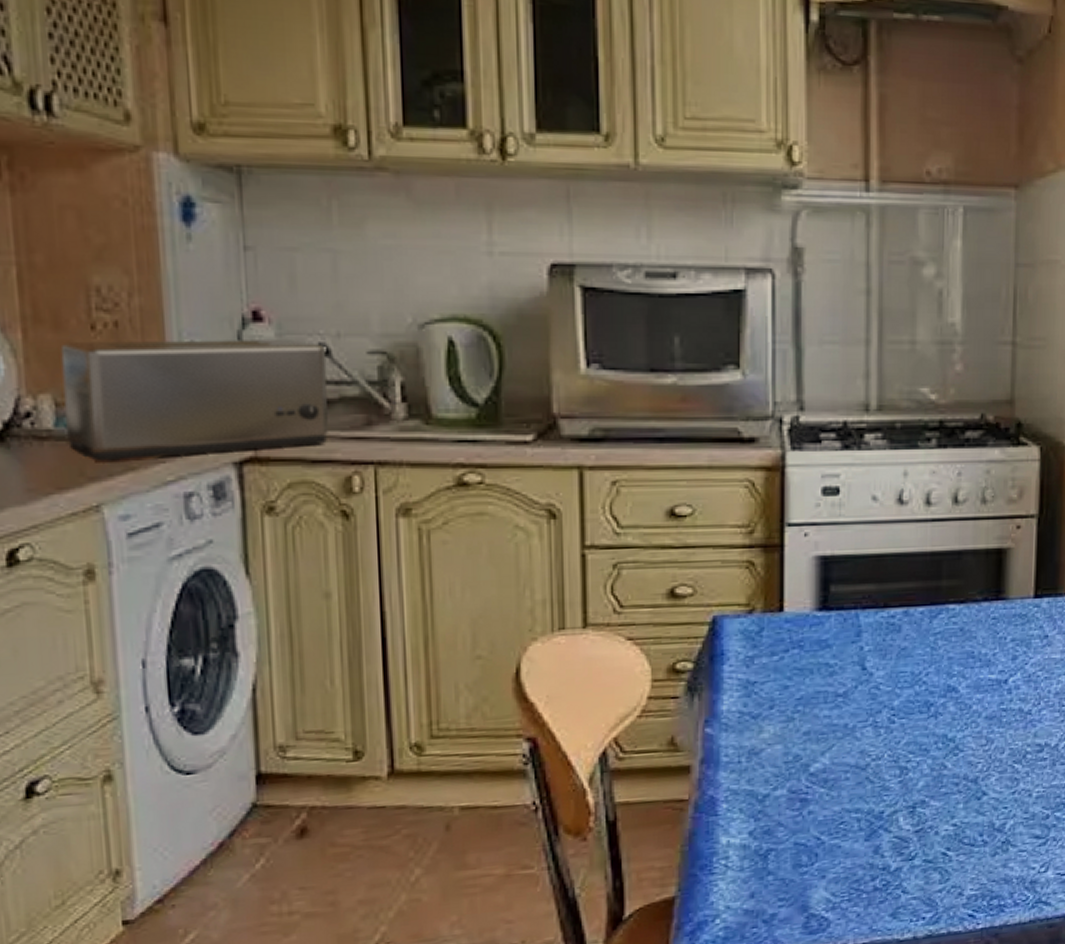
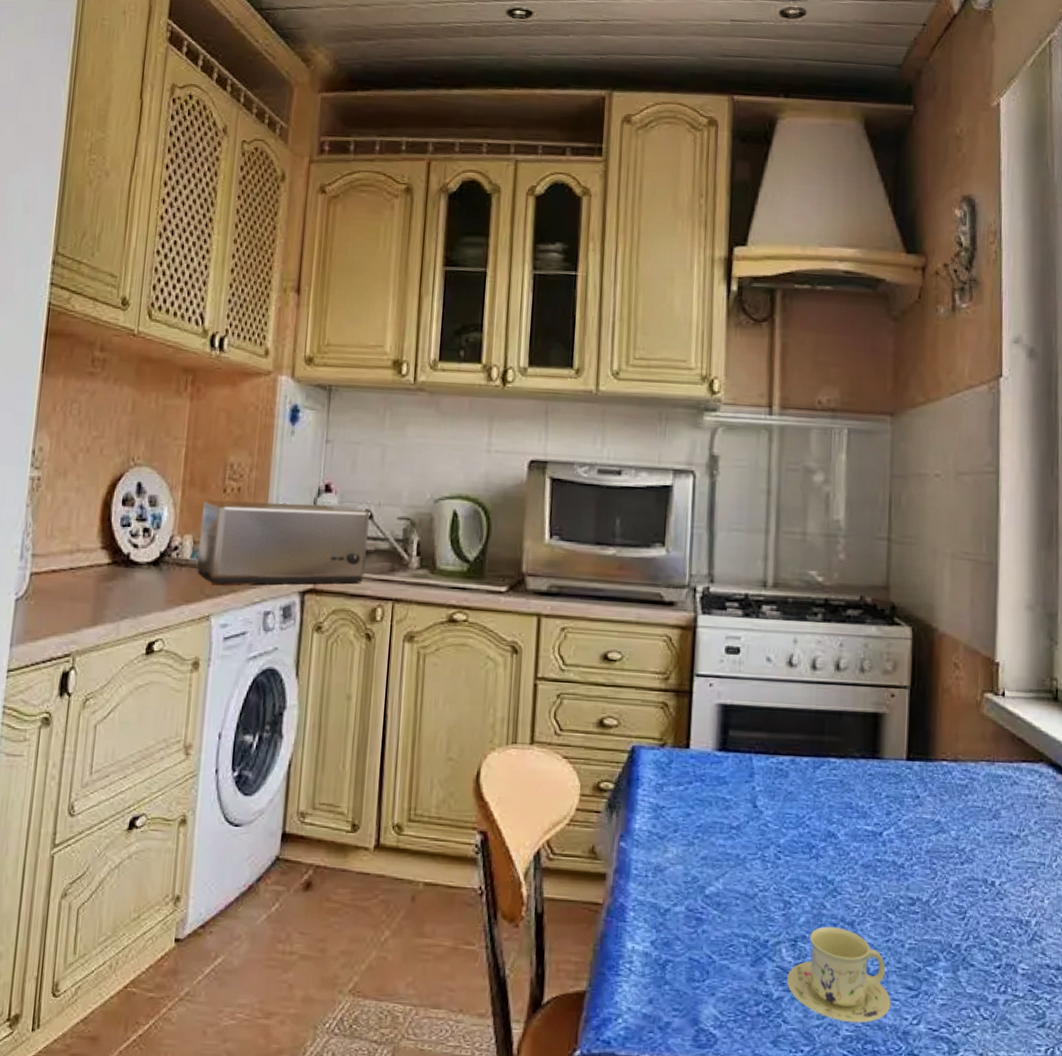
cup and saucer: none [905,786,1018,882] -> present [786,926,891,1024]

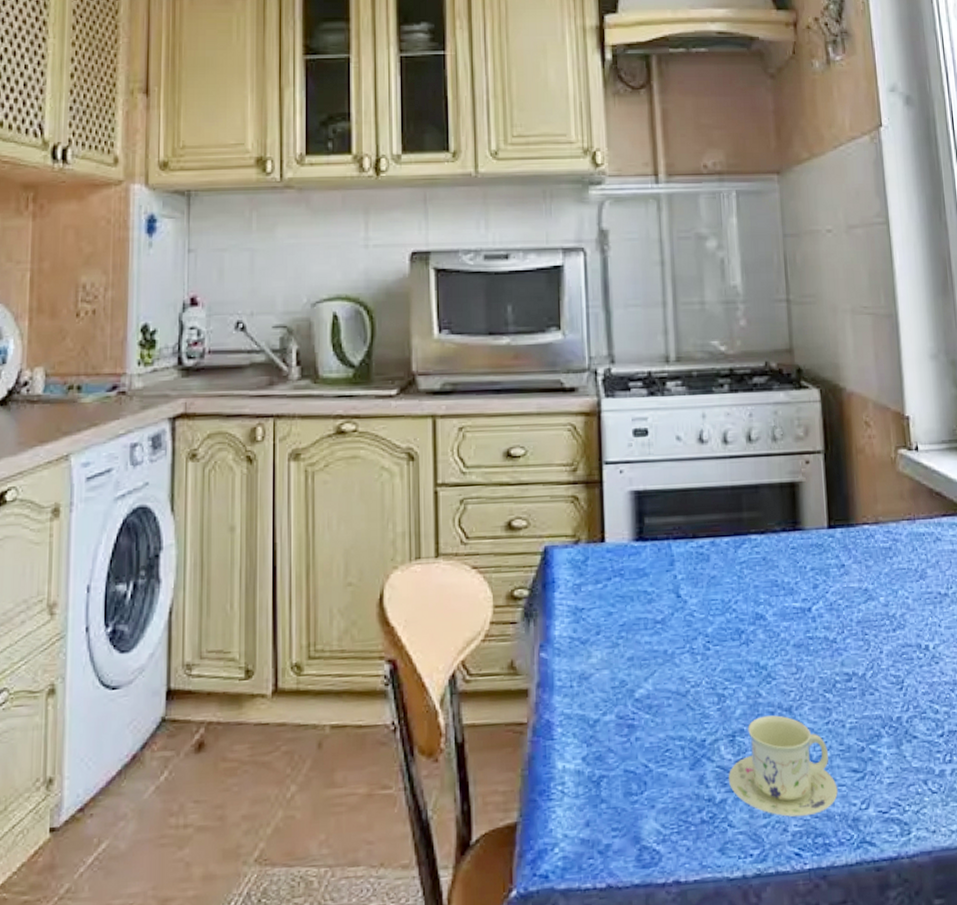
toaster: present [197,499,370,585] -> none [51,318,242,419]

